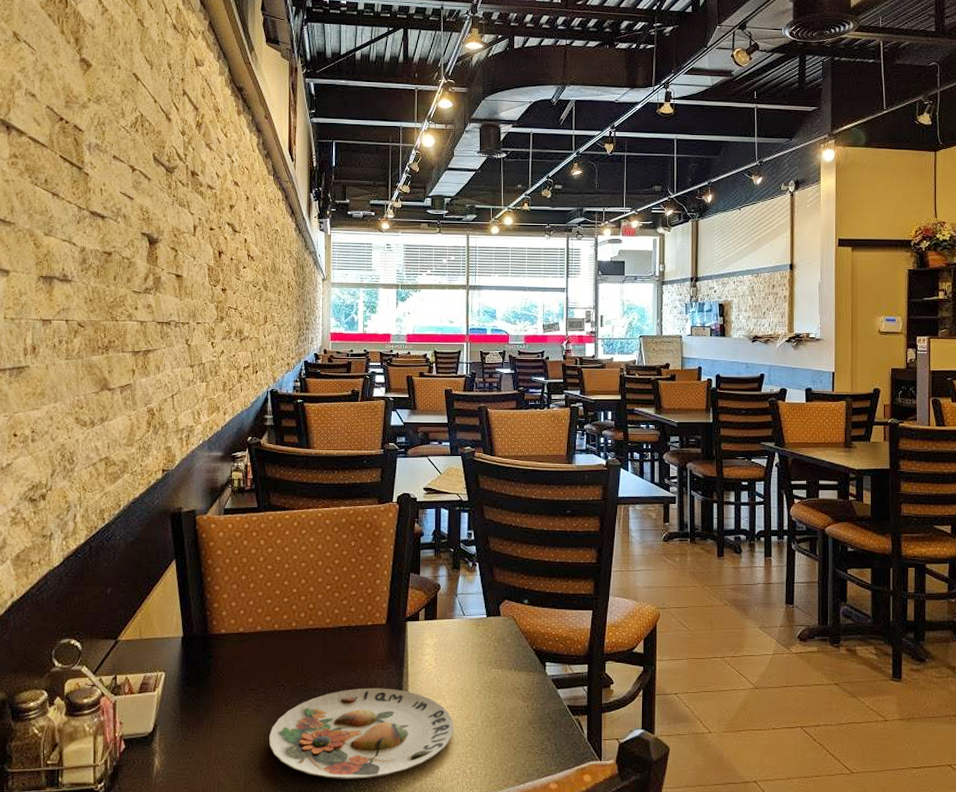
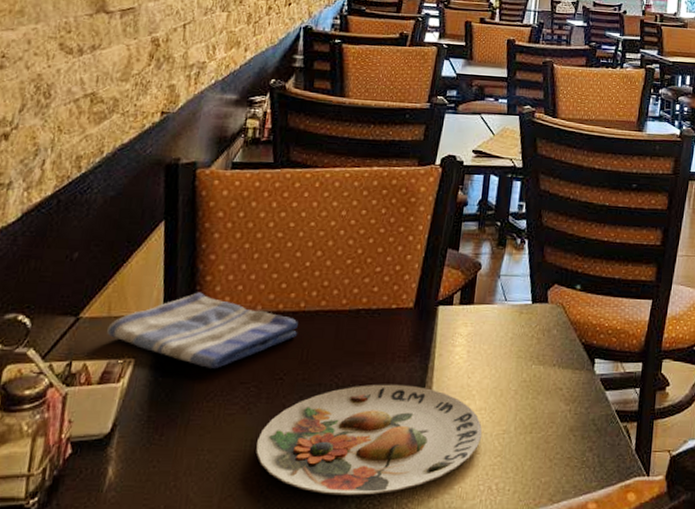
dish towel: none [141,617,293,678] -> present [107,292,298,368]

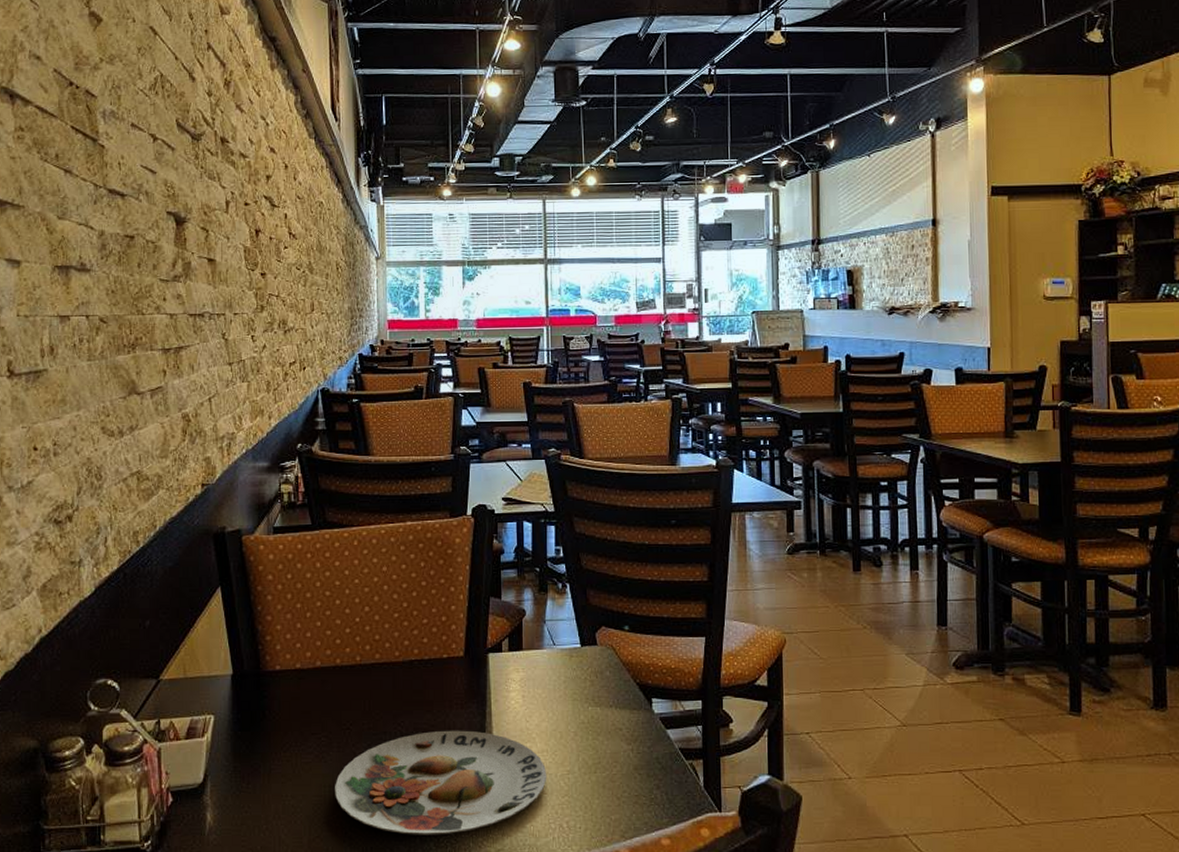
dish towel: present [107,292,298,368] -> none [186,651,358,721]

